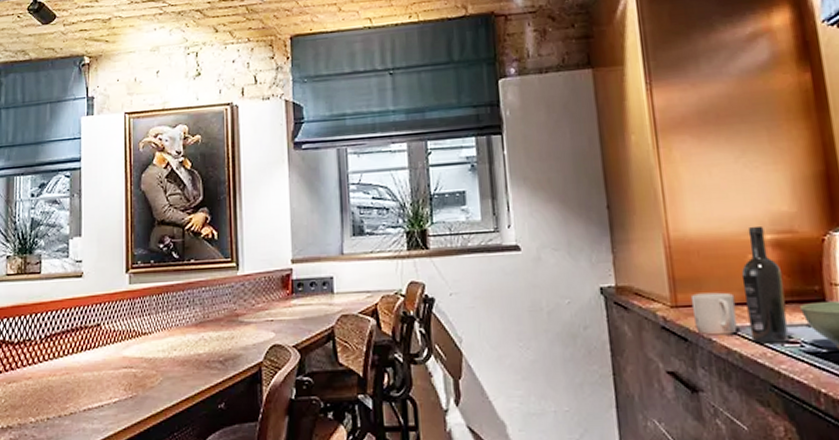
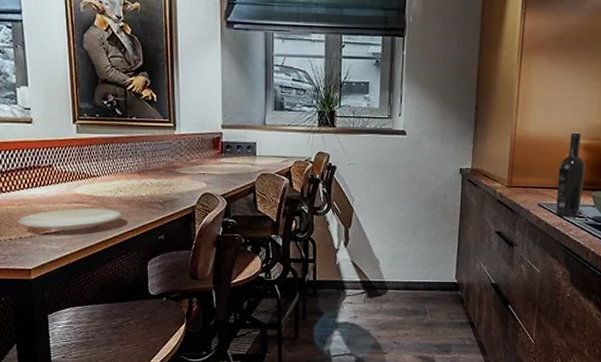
plate: none [58,373,175,404] -> present [17,208,122,231]
mug: present [690,292,737,336] -> none [520,178,551,209]

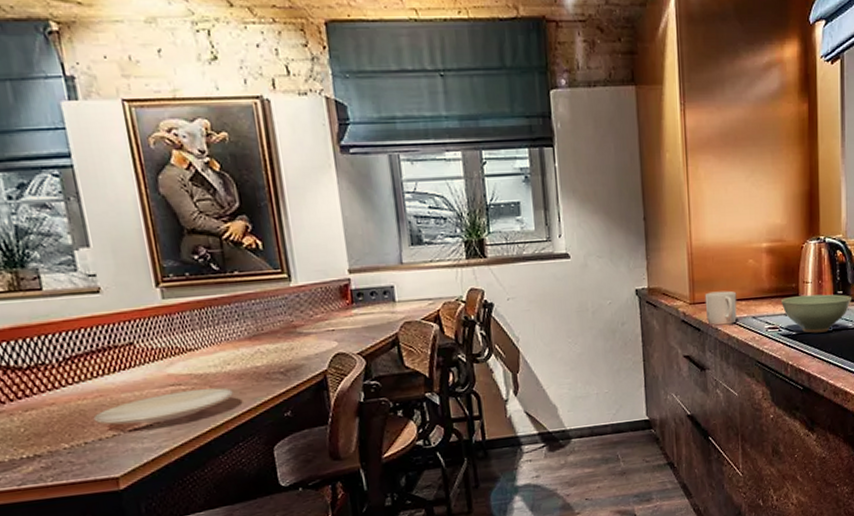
mug: none [520,178,551,209] -> present [704,290,737,326]
wine bottle: present [555,132,586,217] -> none [743,235,772,330]

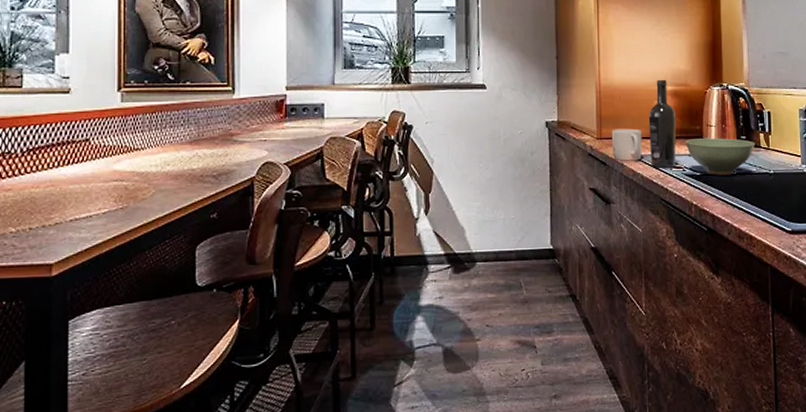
plate: present [93,388,233,426] -> none [41,186,168,215]
wine bottle: none [743,235,772,330] -> present [648,79,677,168]

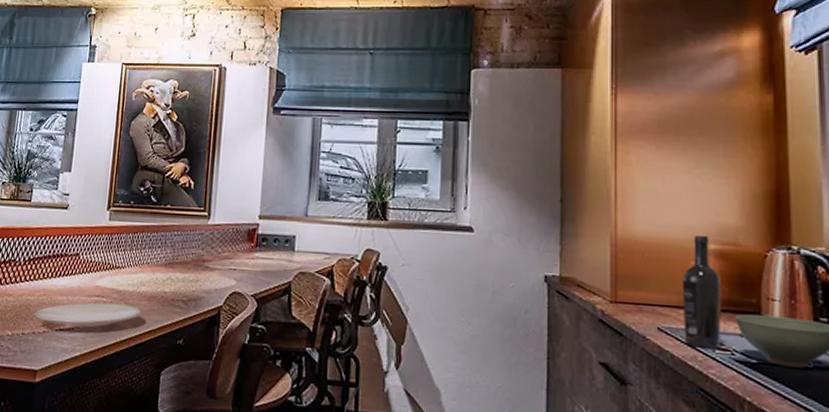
plate: none [41,186,168,215] -> present [34,302,141,328]
mug: present [611,128,643,161] -> none [630,292,673,335]

